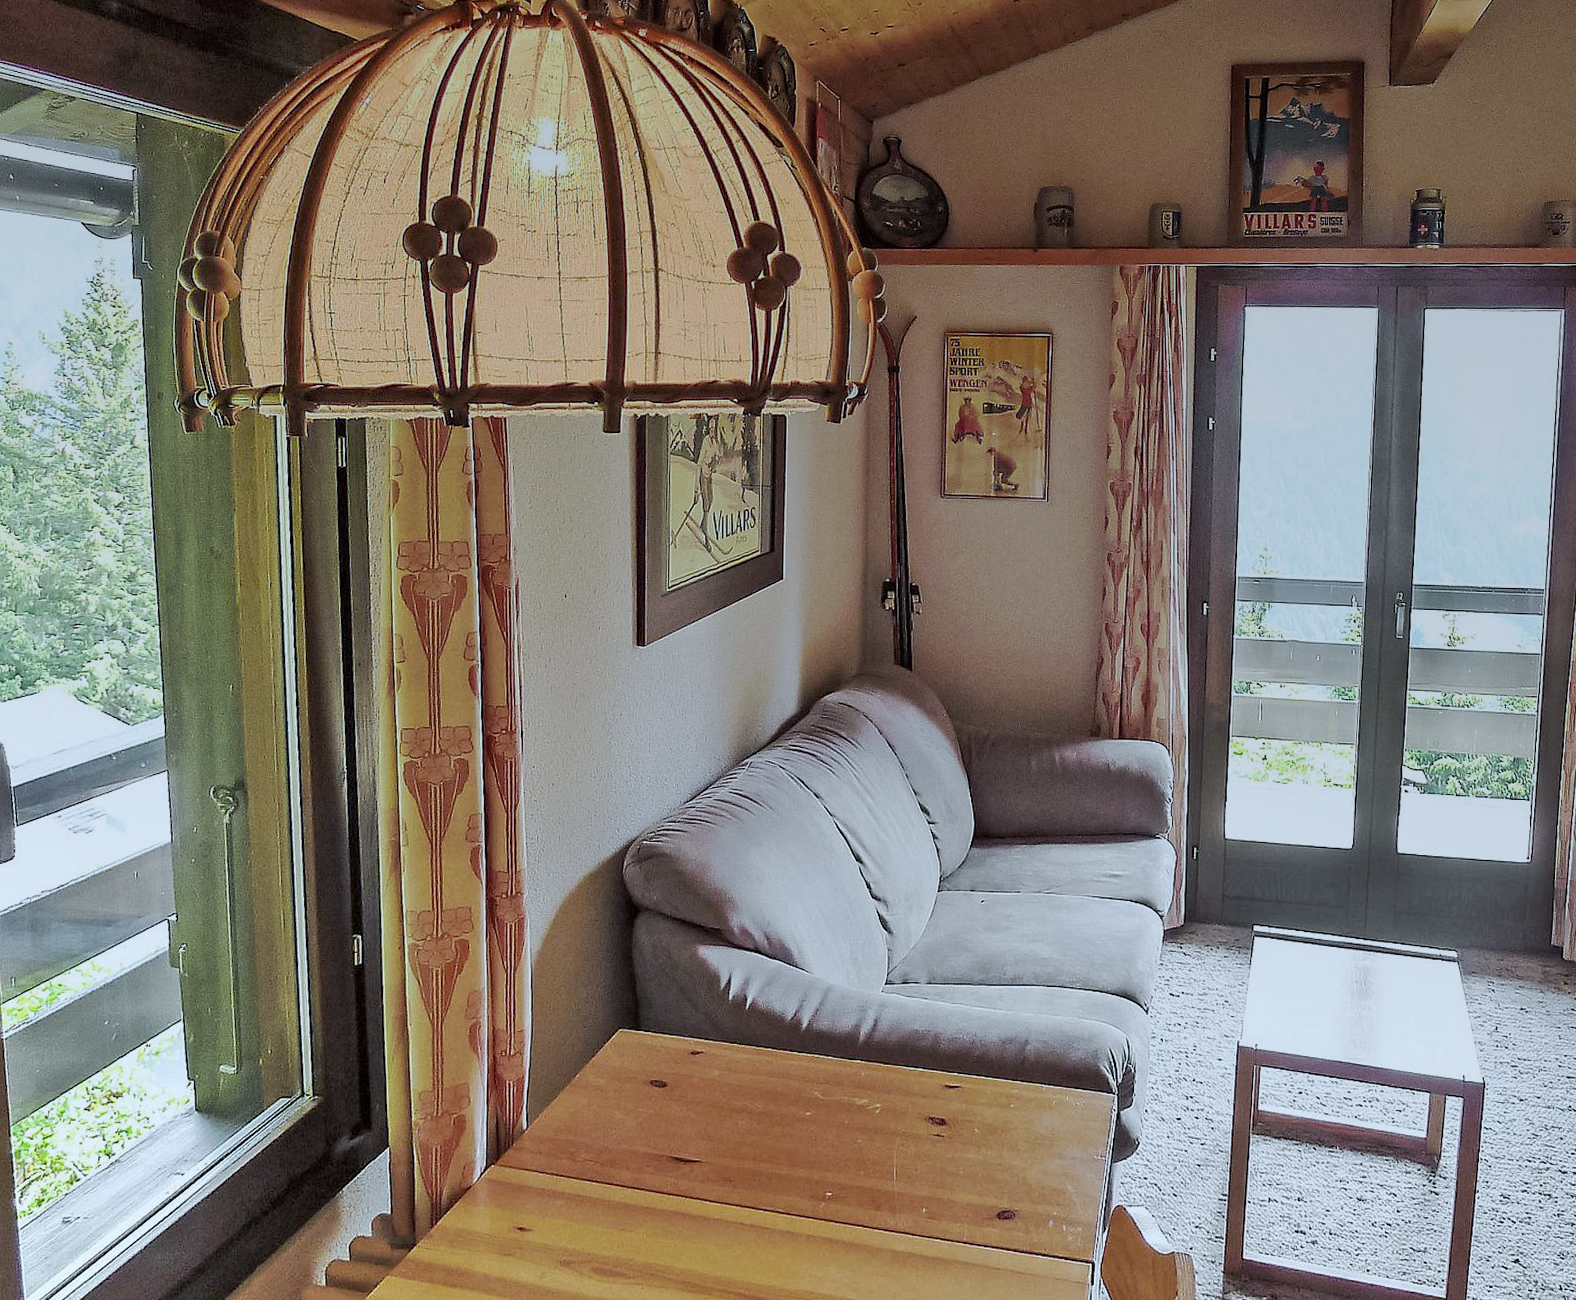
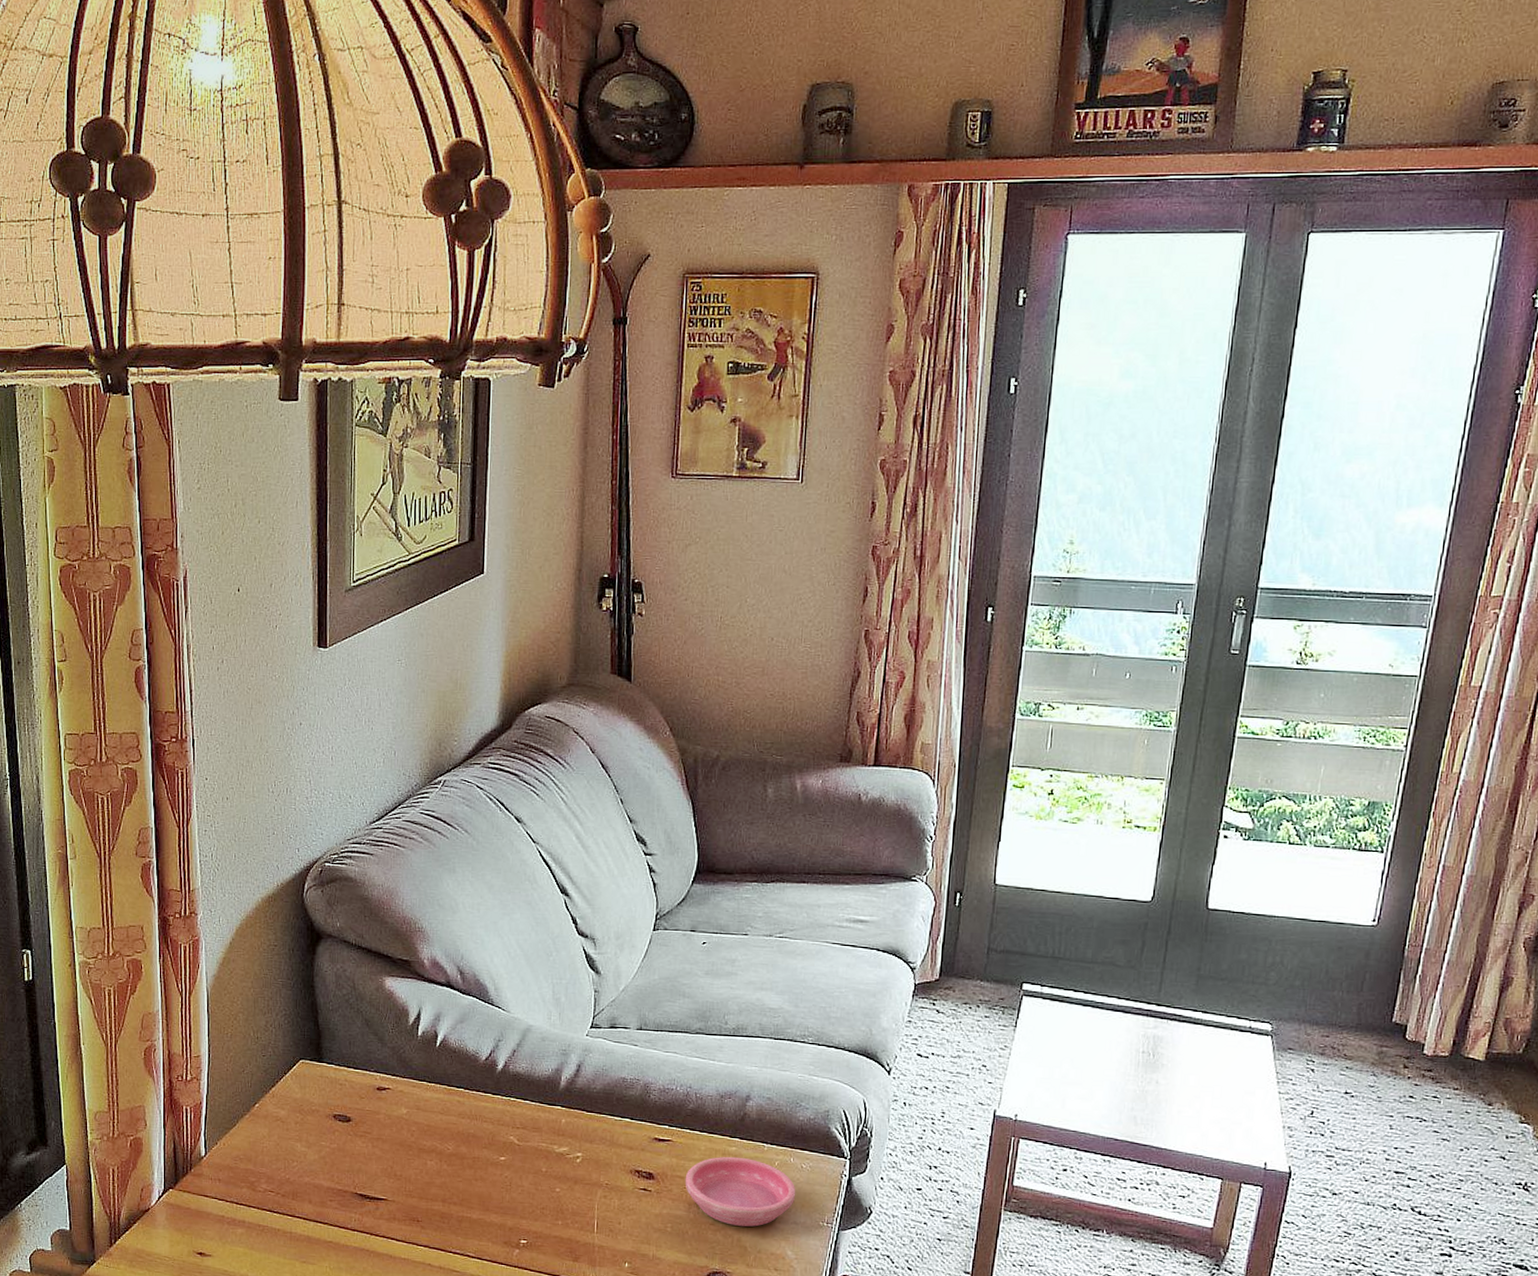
saucer: none [974,1098,1073,1165] -> present [685,1156,796,1227]

